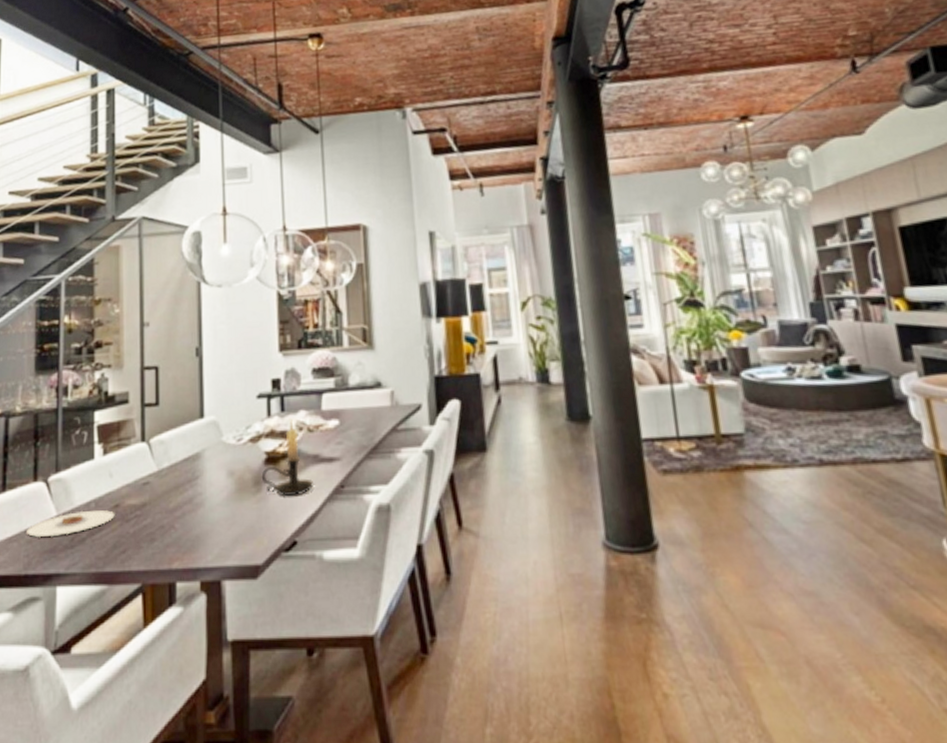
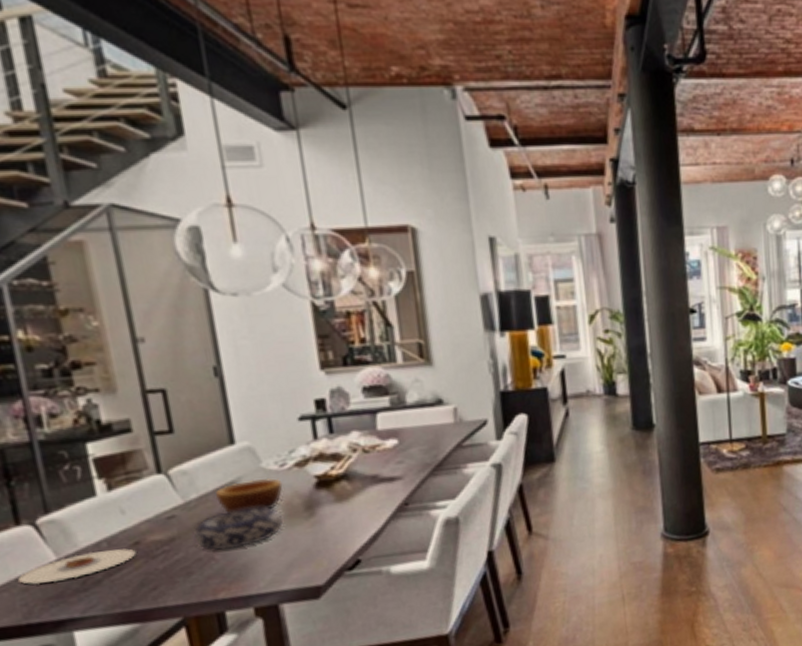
decorative bowl: none [161,480,233,519] -> present [193,507,283,550]
bowl: none [182,451,238,483] -> present [215,477,284,513]
candle holder: present [261,418,313,497] -> none [313,440,374,519]

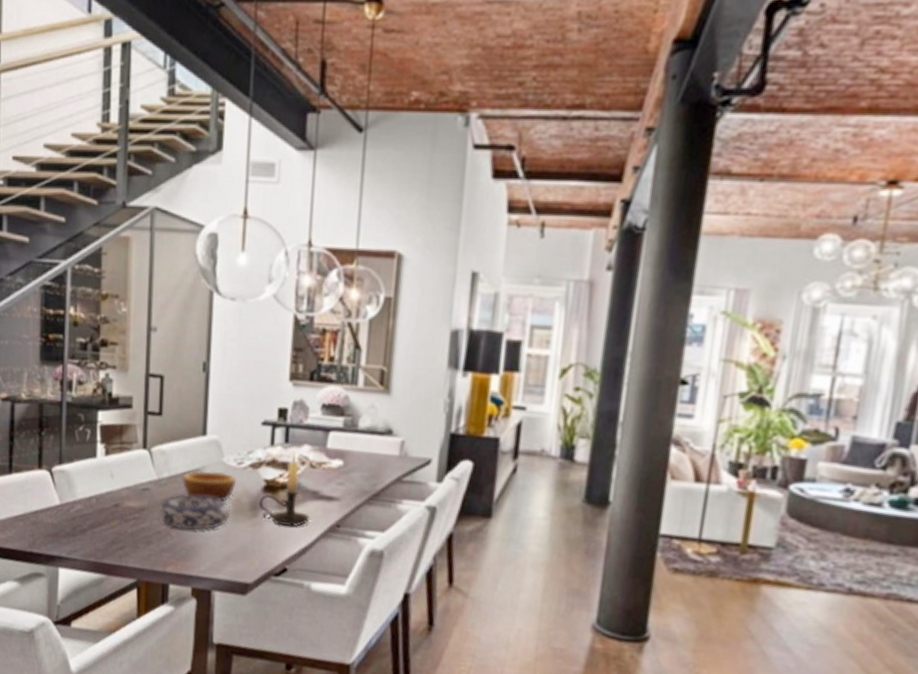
plate: present [18,548,137,585] -> none [32,503,115,524]
candle holder: none [313,440,374,519] -> present [258,451,309,528]

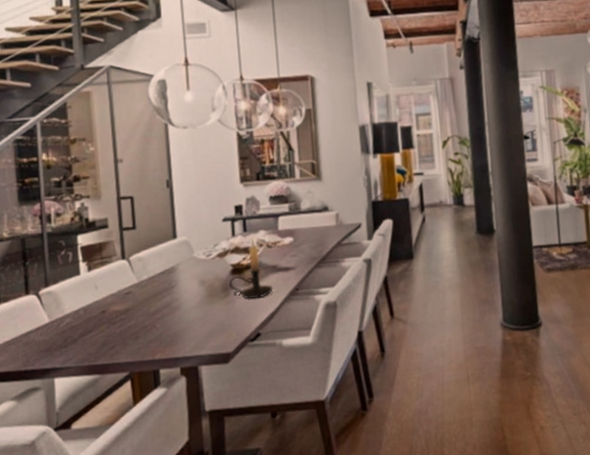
decorative bowl: present [158,495,230,530] -> none [142,288,205,320]
bowl: present [181,470,237,503] -> none [160,265,208,291]

